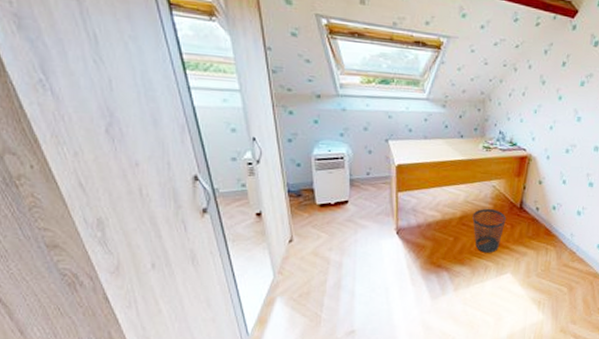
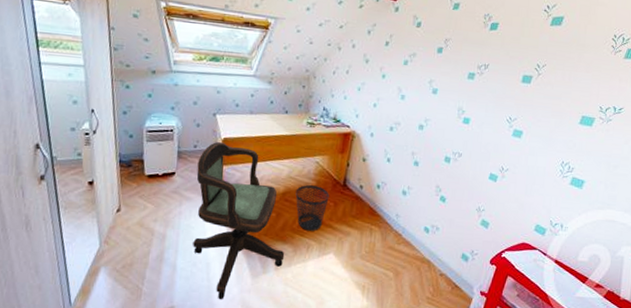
office chair: none [371,169,463,322] -> present [193,142,285,300]

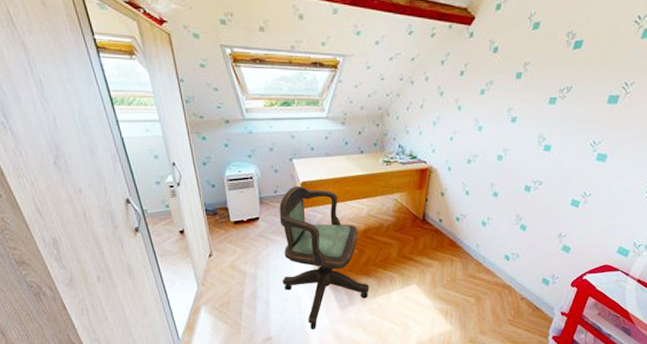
wastebasket: present [295,185,329,231] -> none [376,222,409,265]

